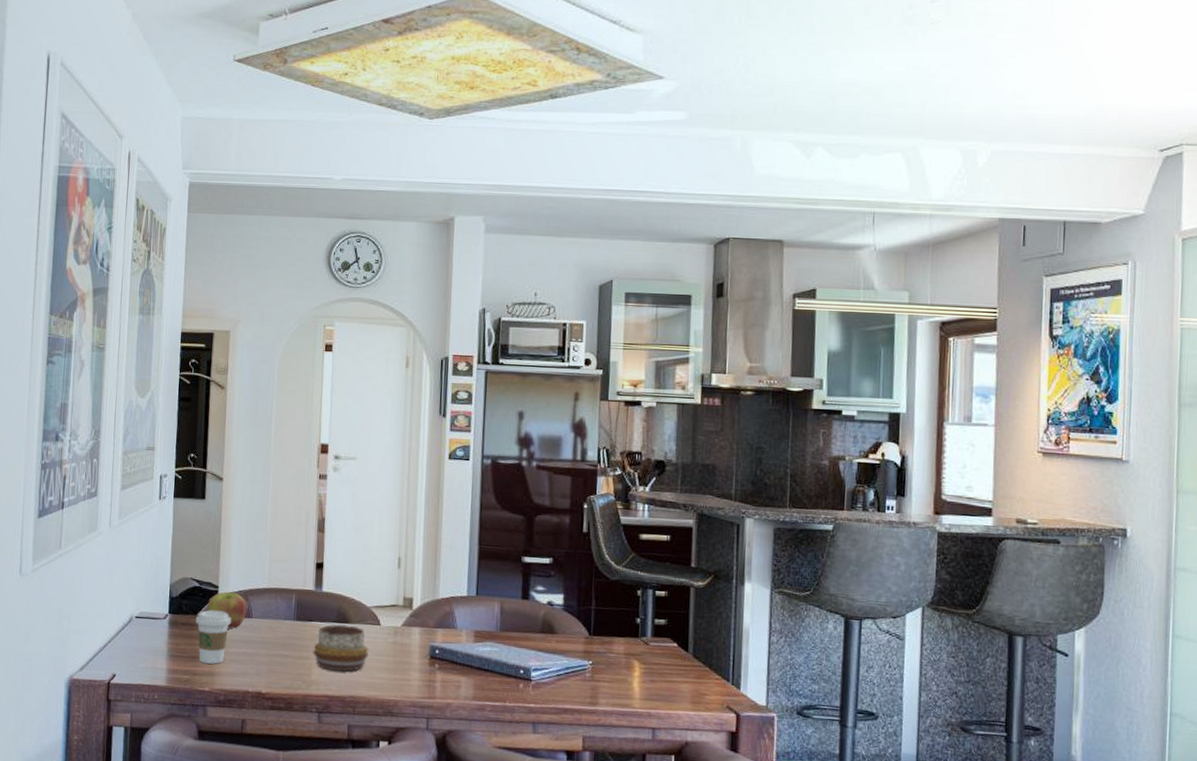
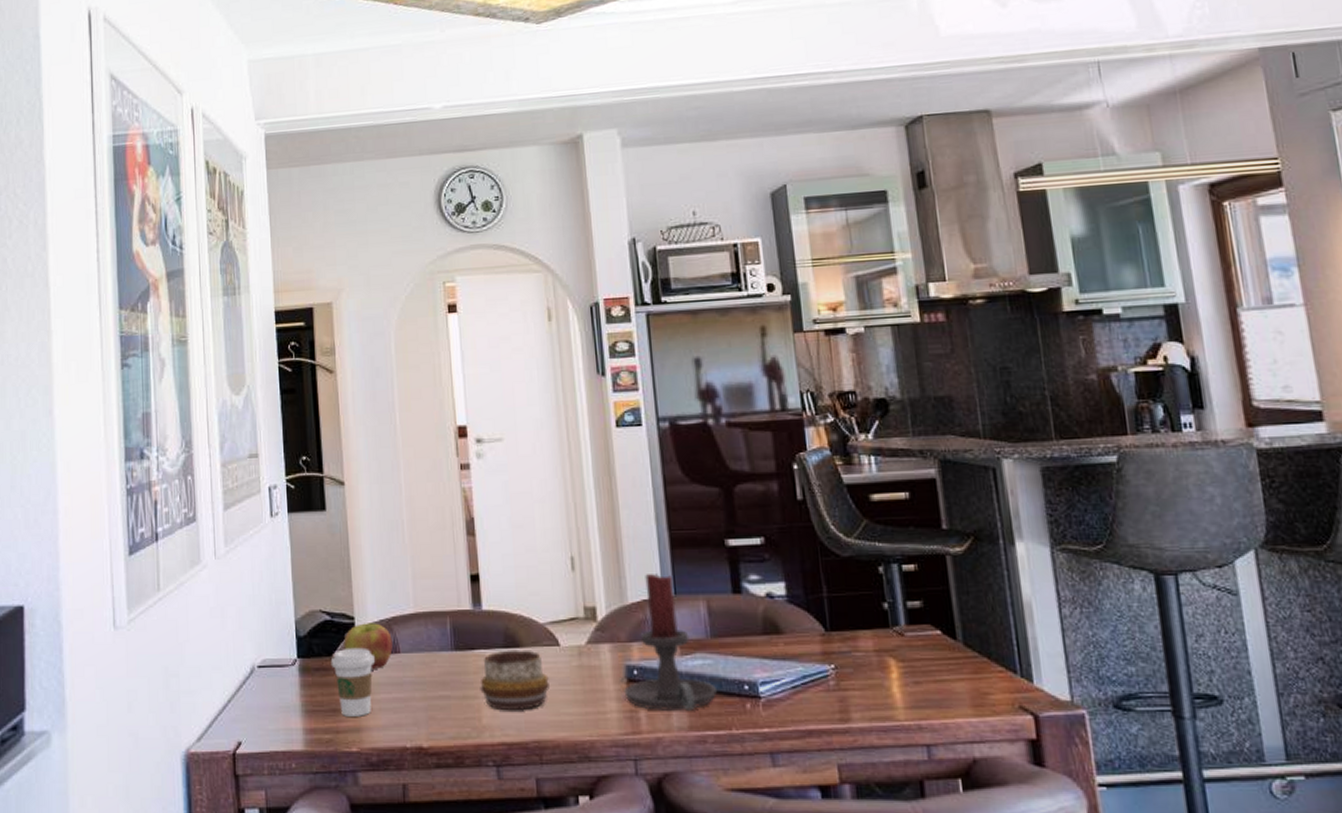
candle holder: none [426,577,499,685] -> present [624,574,718,711]

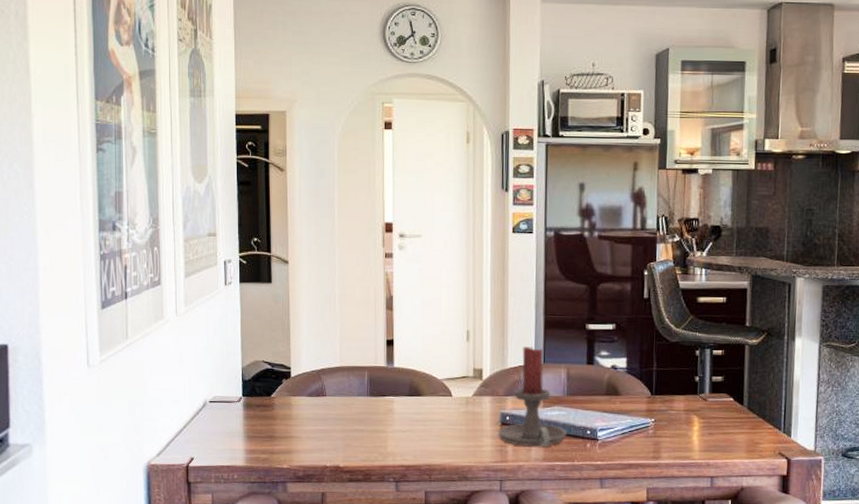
coffee cup: present [330,647,375,717] -> none [269,390,305,442]
apple: present [344,623,393,670] -> none [281,372,320,408]
decorative bowl: present [480,650,549,711] -> none [387,398,441,443]

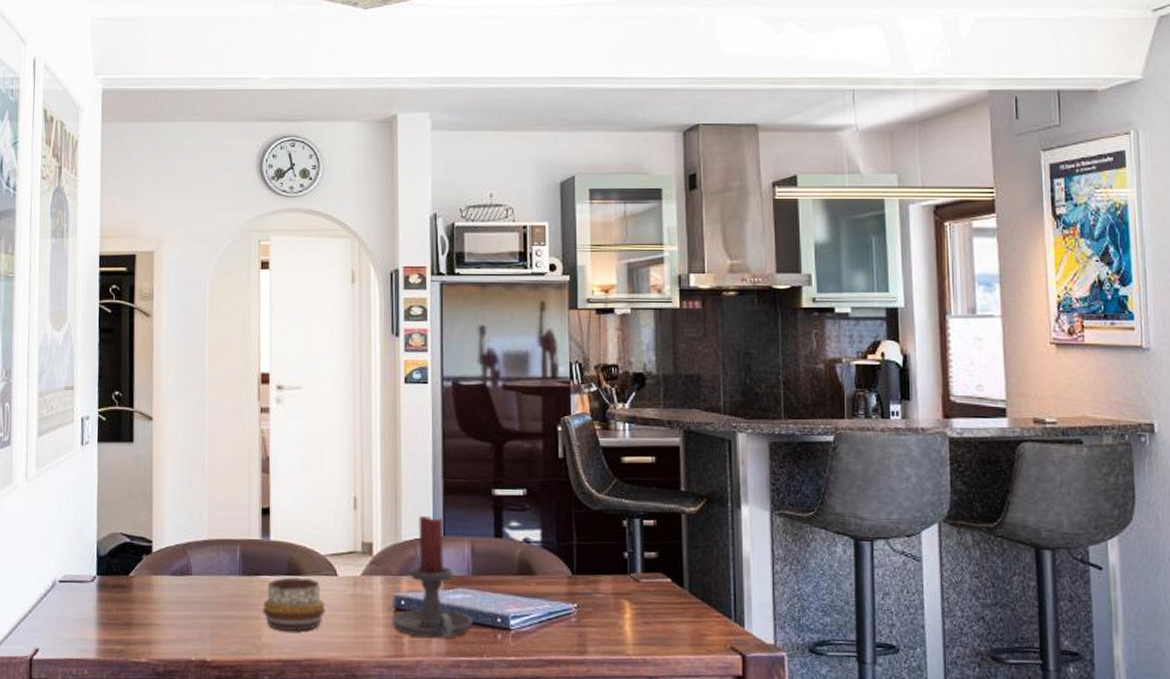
decorative bowl: none [387,398,441,443] -> present [262,577,325,632]

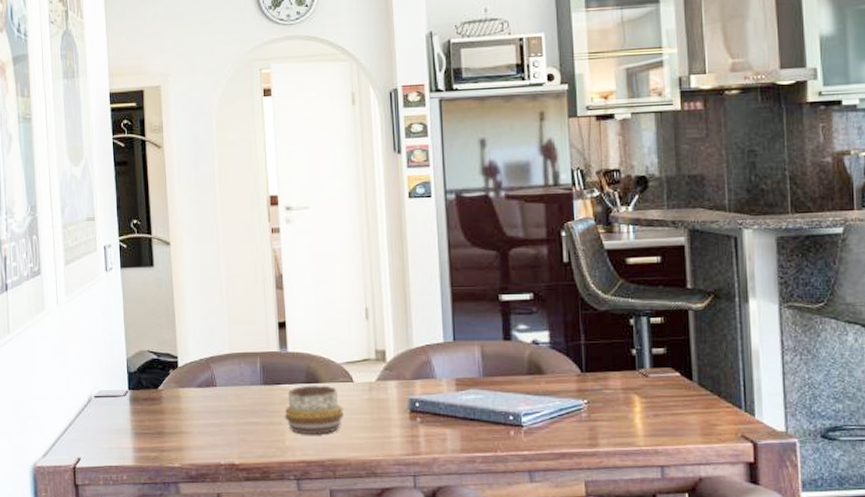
candle holder: present [391,516,474,638] -> none [407,323,487,436]

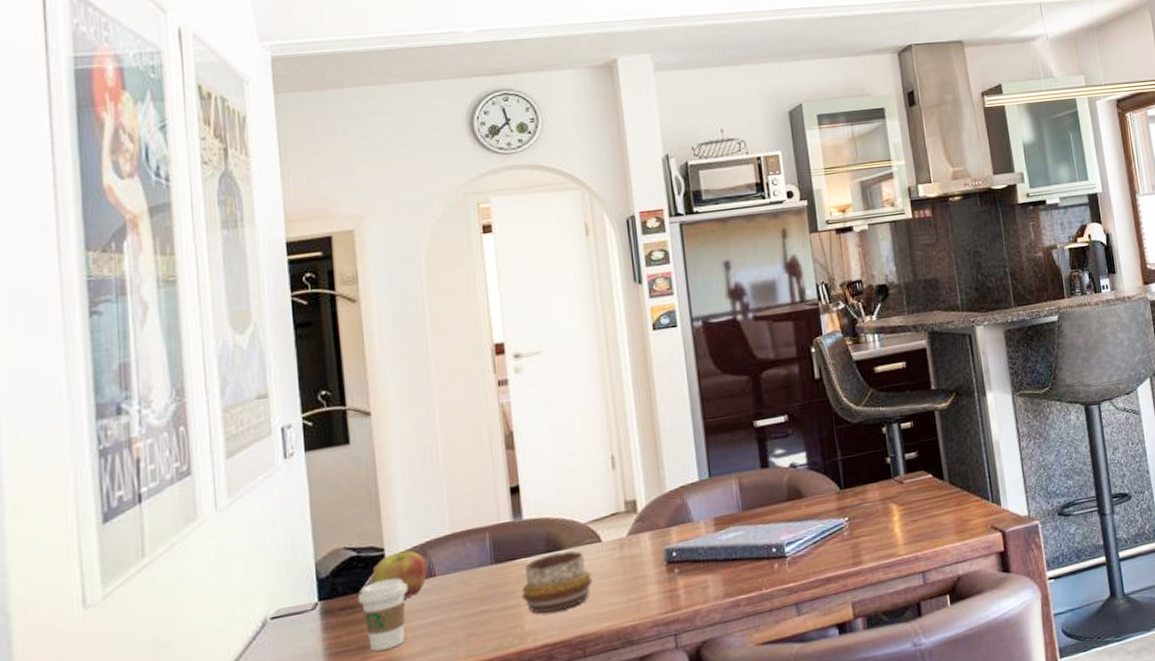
coffee cup: none [157,382,195,438] -> present [357,578,408,652]
apple: none [168,361,210,401] -> present [372,550,428,599]

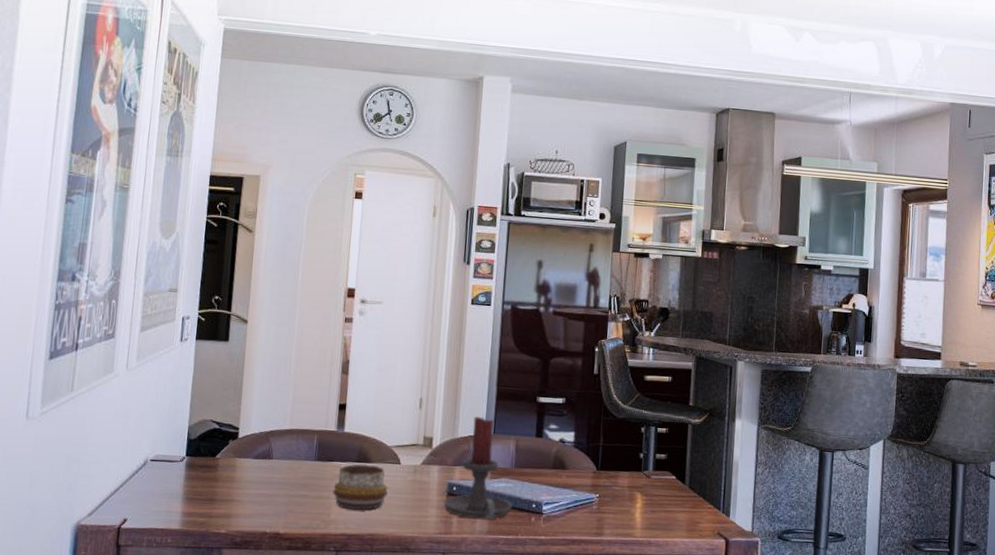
coffee cup: present [357,578,408,652] -> none [213,452,251,506]
apple: present [372,550,428,599] -> none [226,433,268,471]
candle holder: none [664,460,749,586] -> present [443,417,513,520]

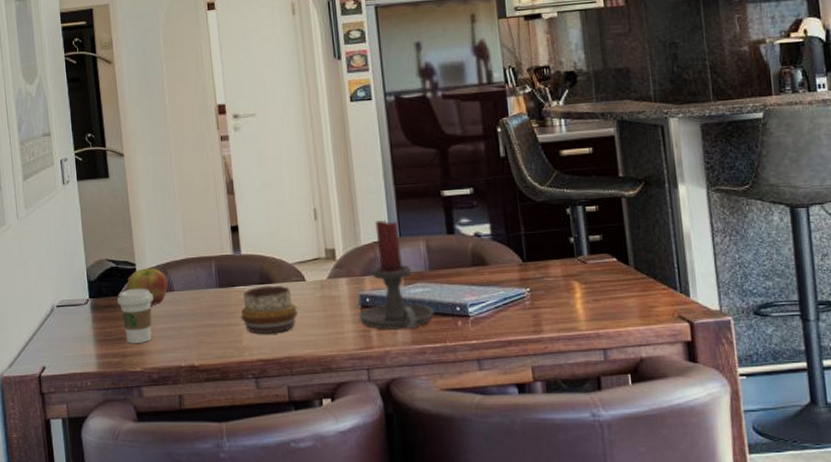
coffee cup: none [213,452,251,506] -> present [117,288,153,343]
apple: none [226,433,268,471] -> present [127,268,168,306]

